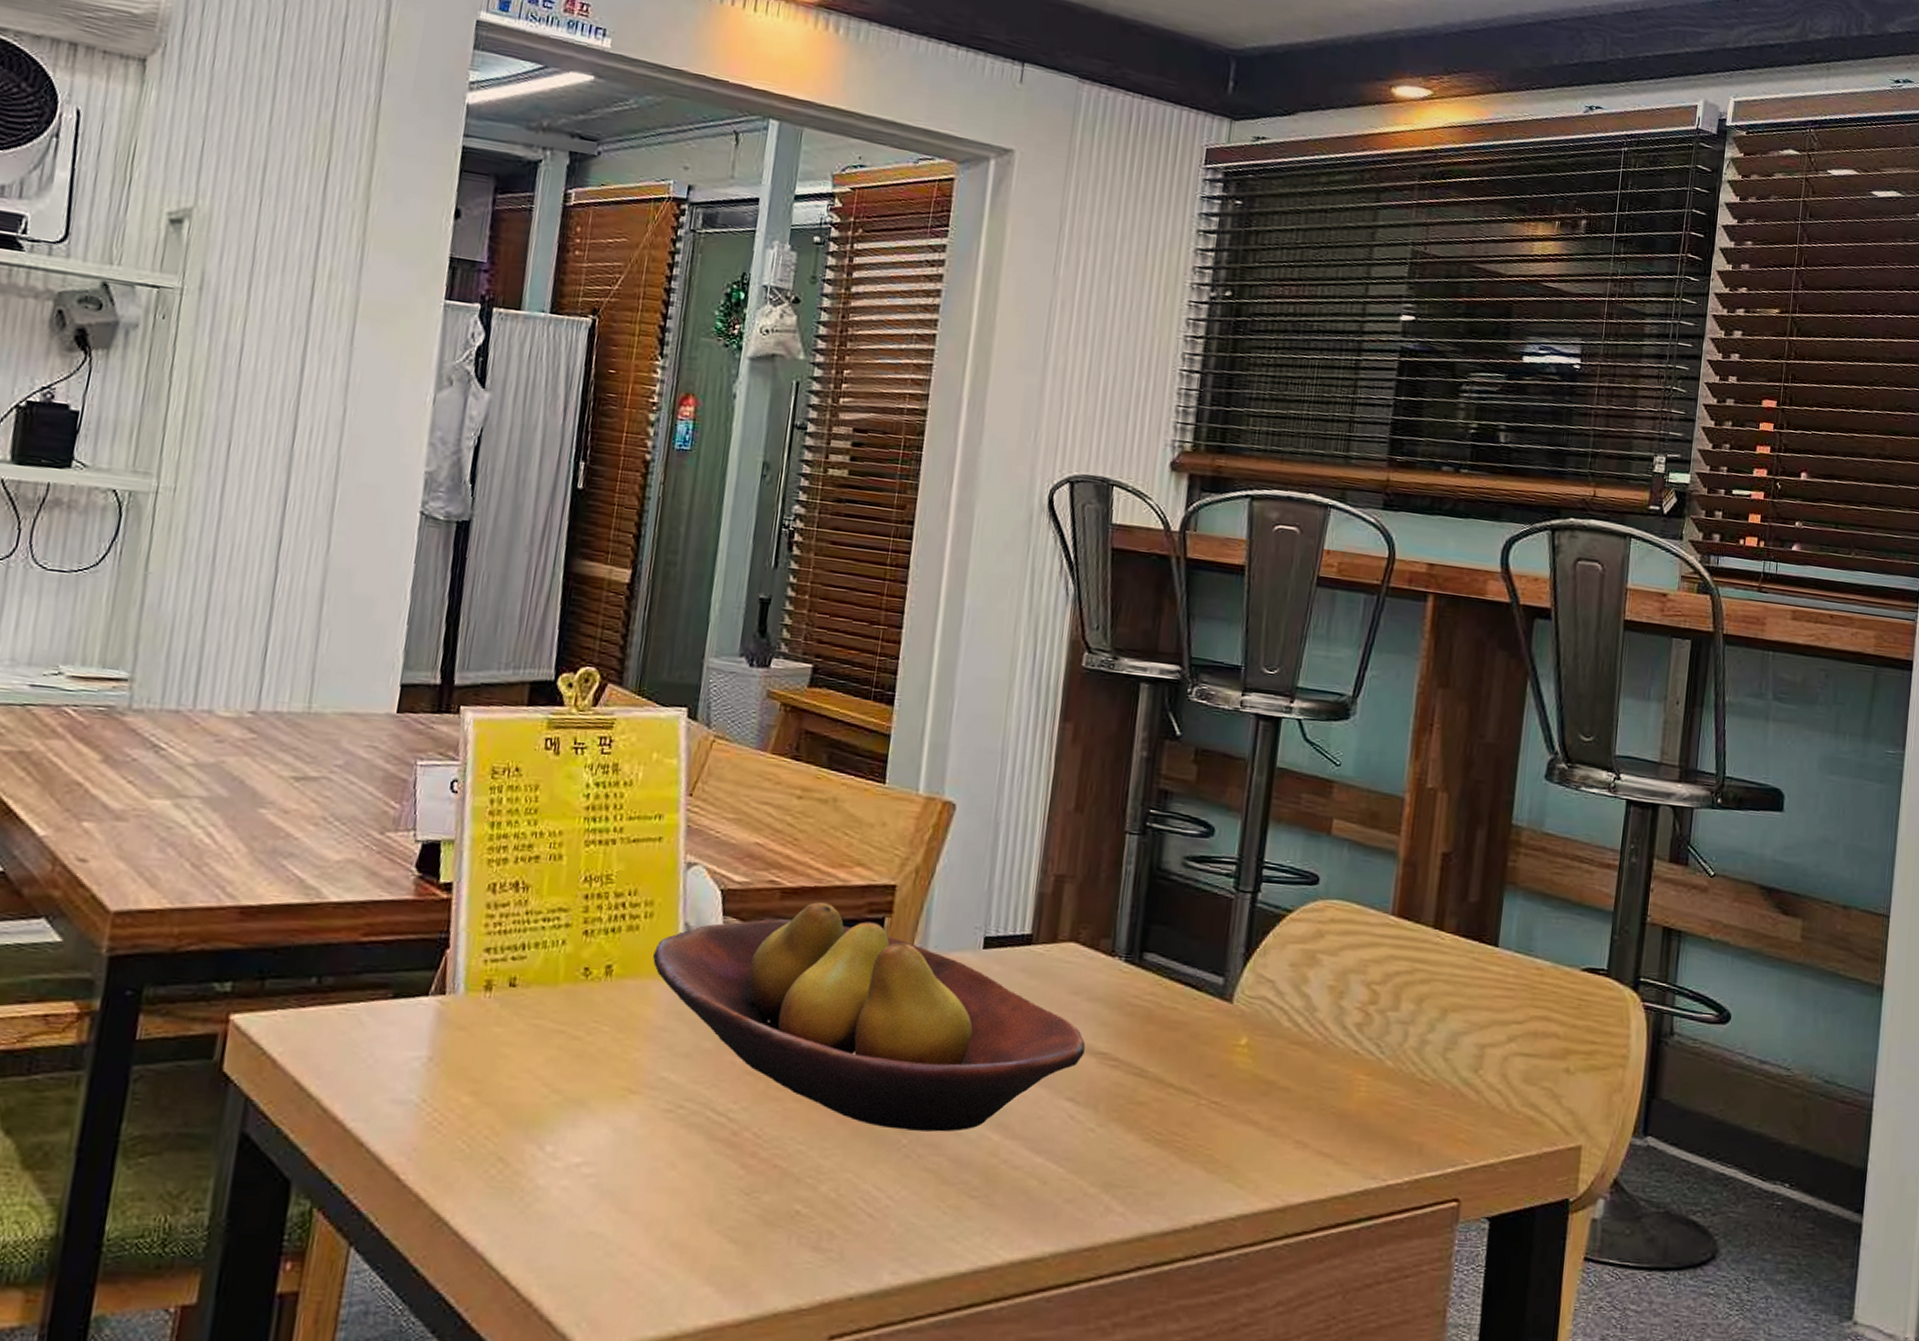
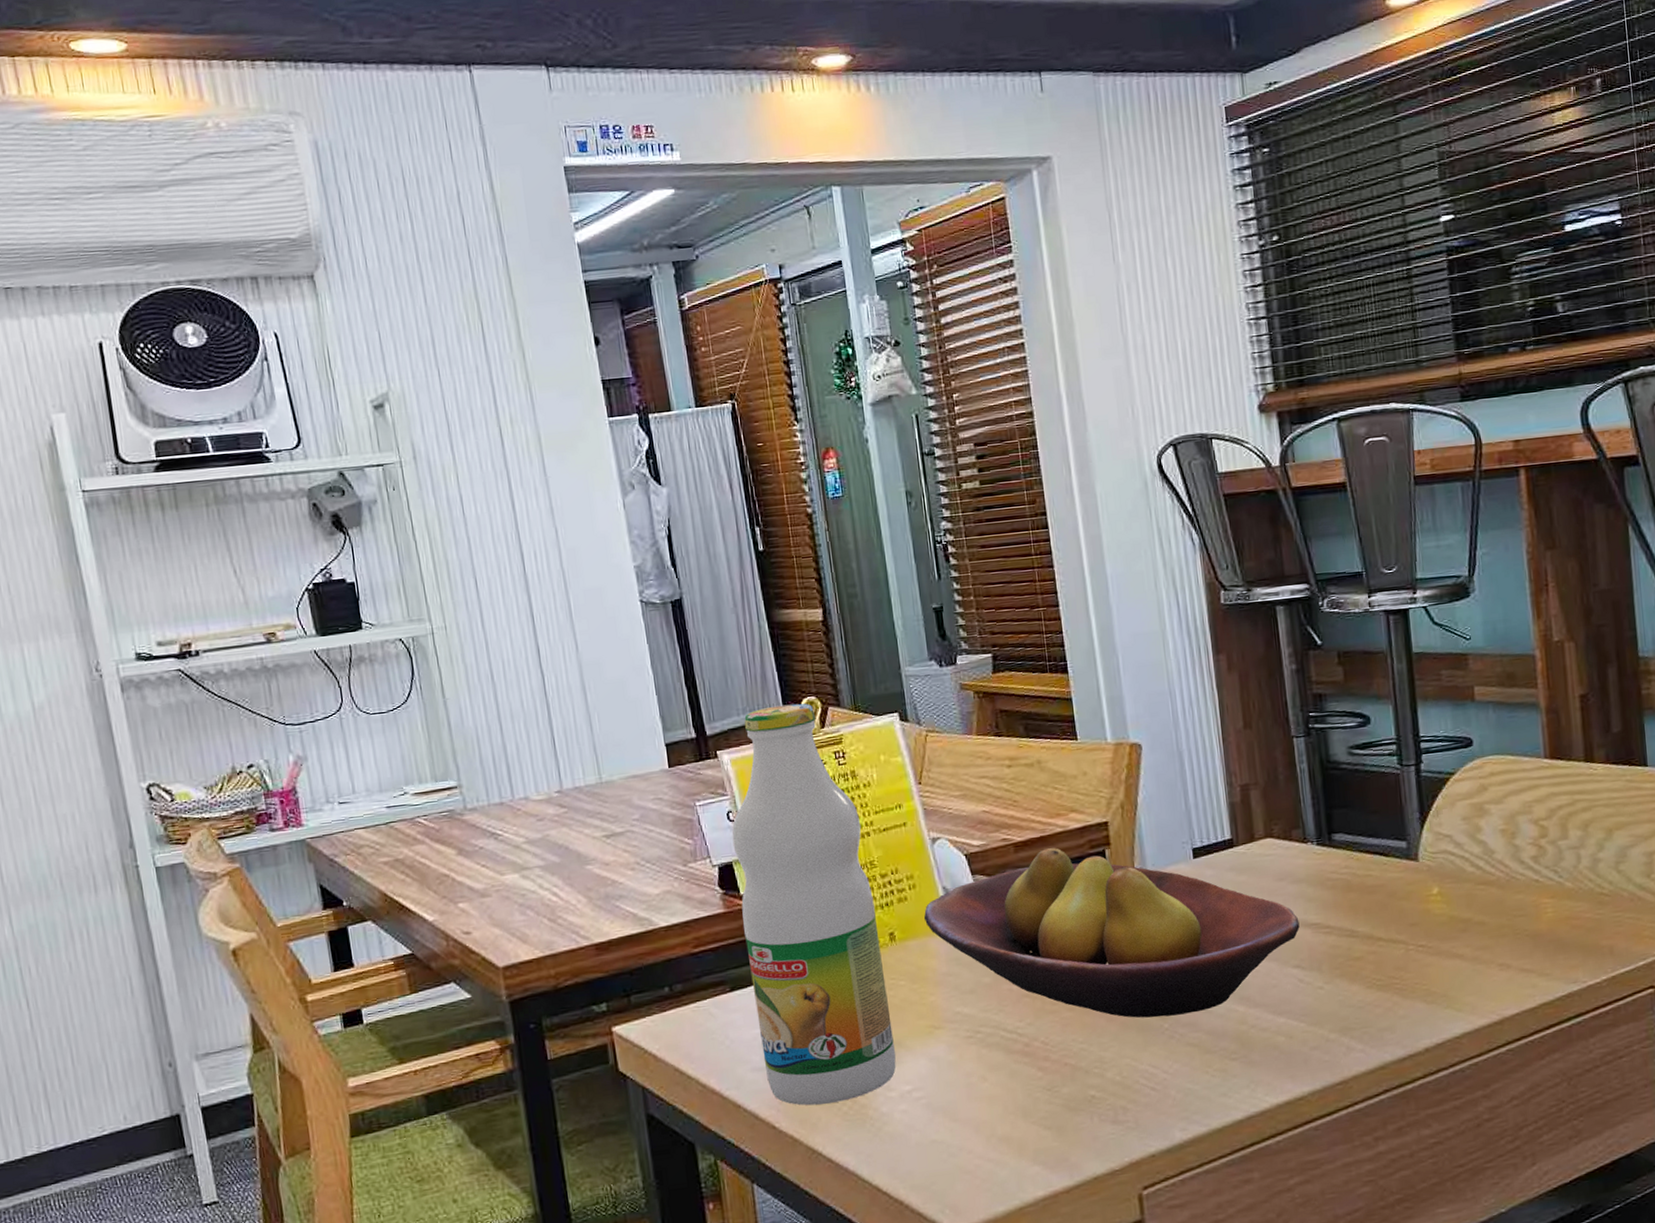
bottle: none [406,668,609,1162] -> present [731,703,896,1106]

